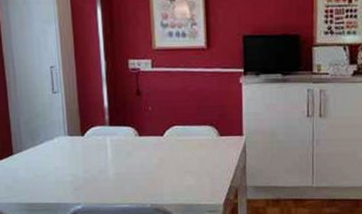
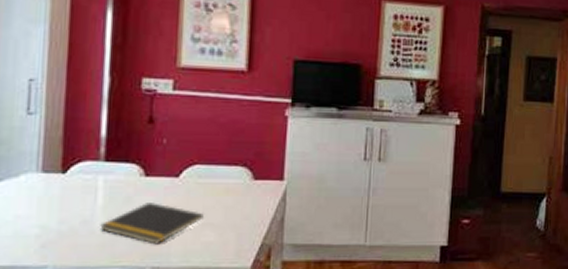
notepad: none [112,156,184,187] -> present [100,203,204,245]

